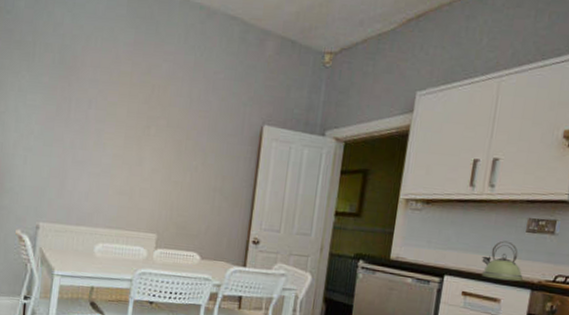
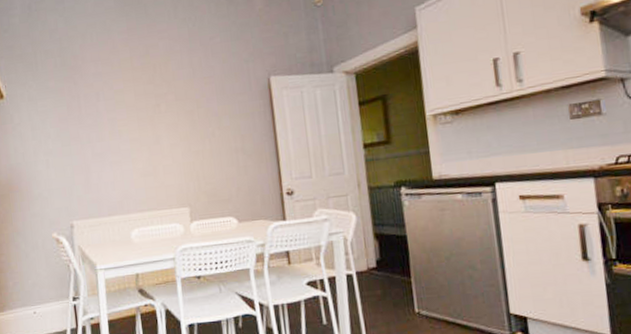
kettle: present [481,240,524,282] -> none [530,133,583,177]

